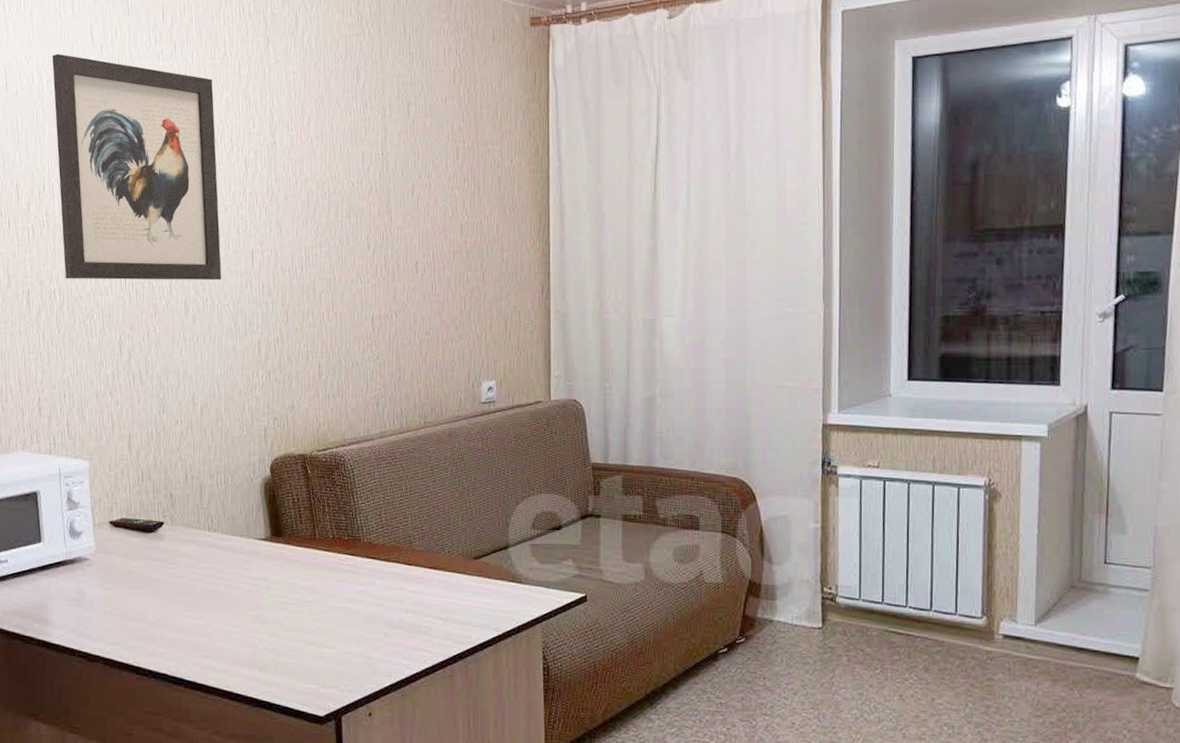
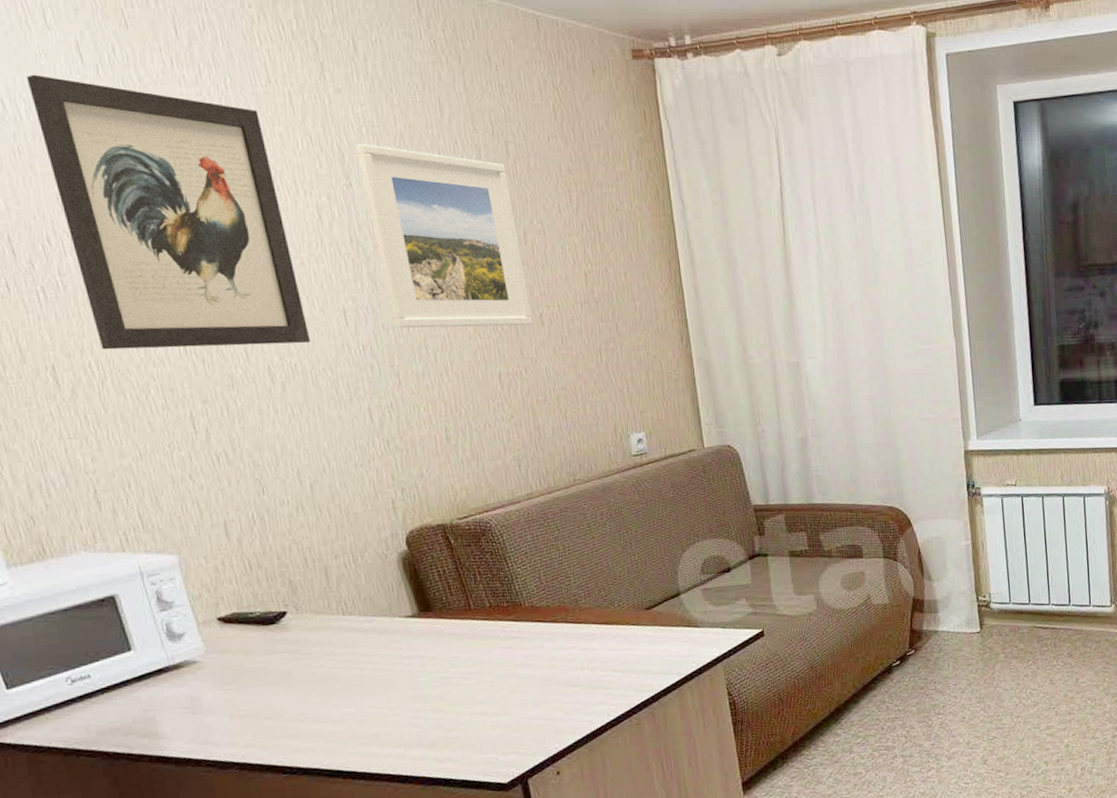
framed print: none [284,106,409,272] -> present [355,144,533,328]

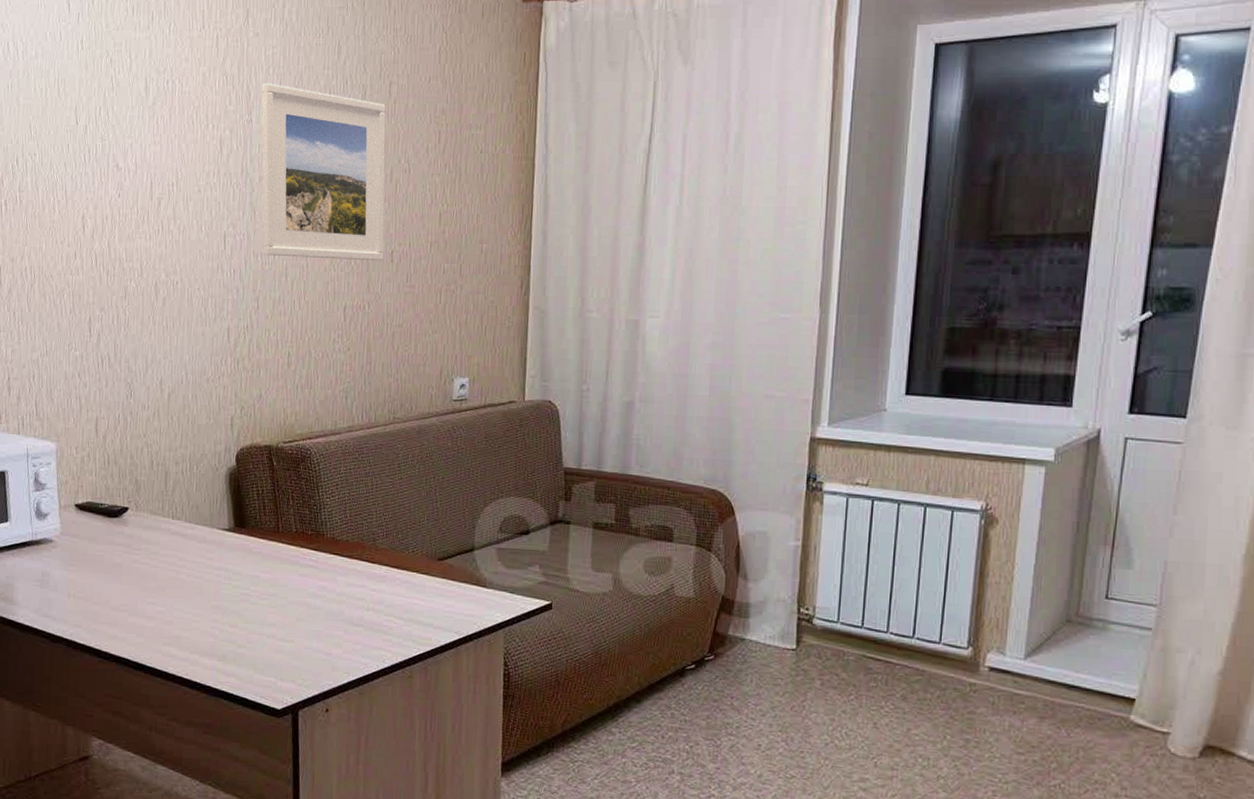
wall art: present [26,74,311,350] -> none [28,22,193,264]

